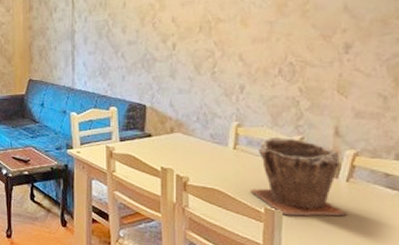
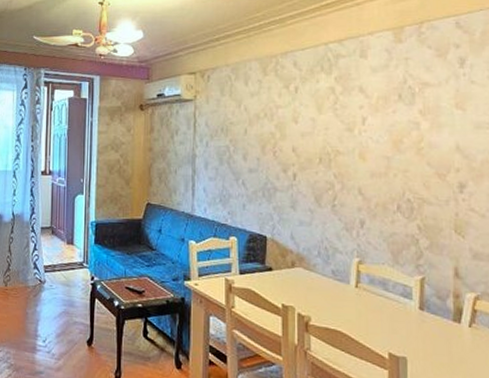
plant pot: present [250,136,348,217] -> none [373,275,472,365]

